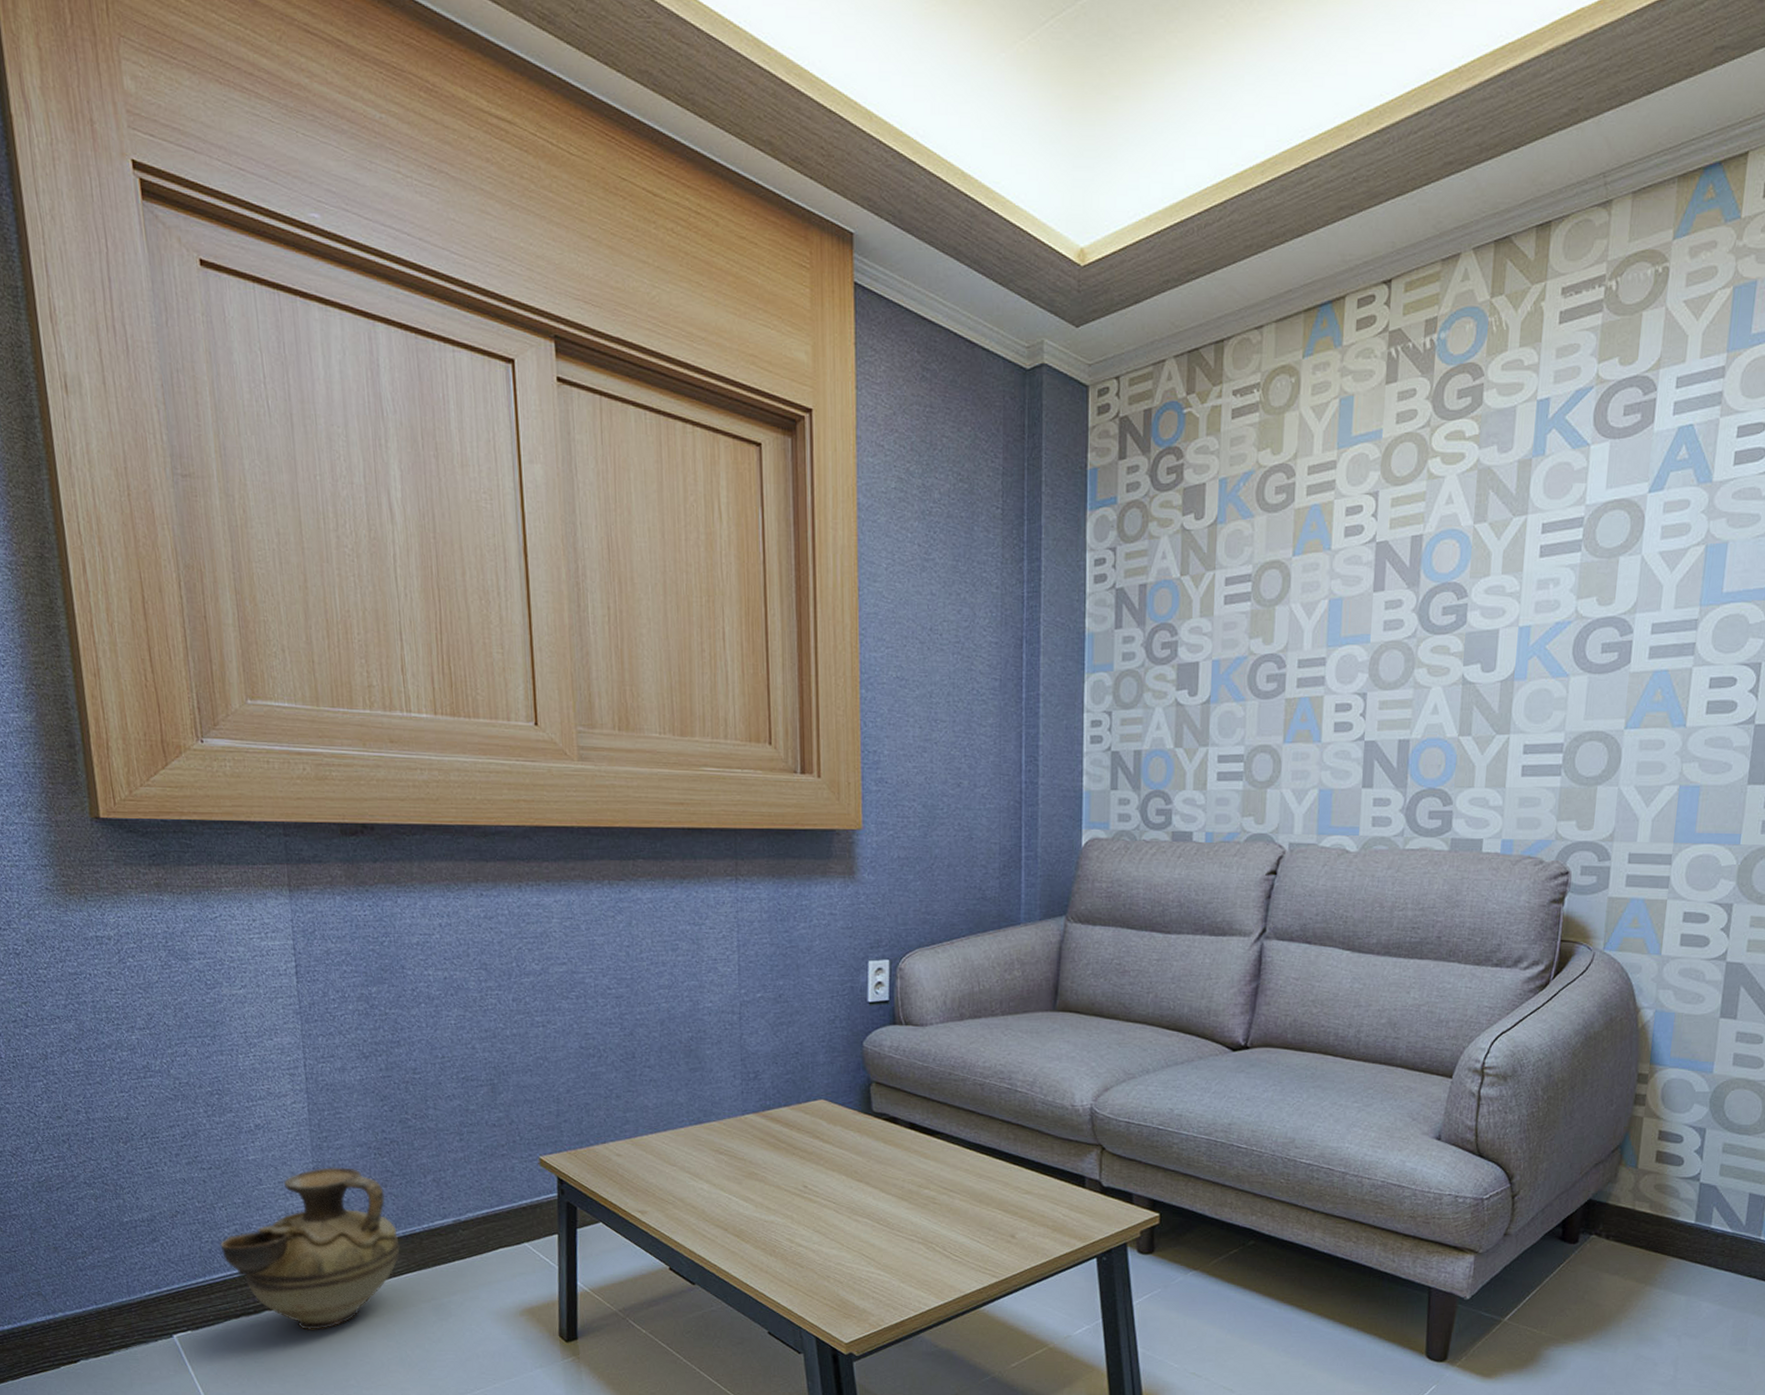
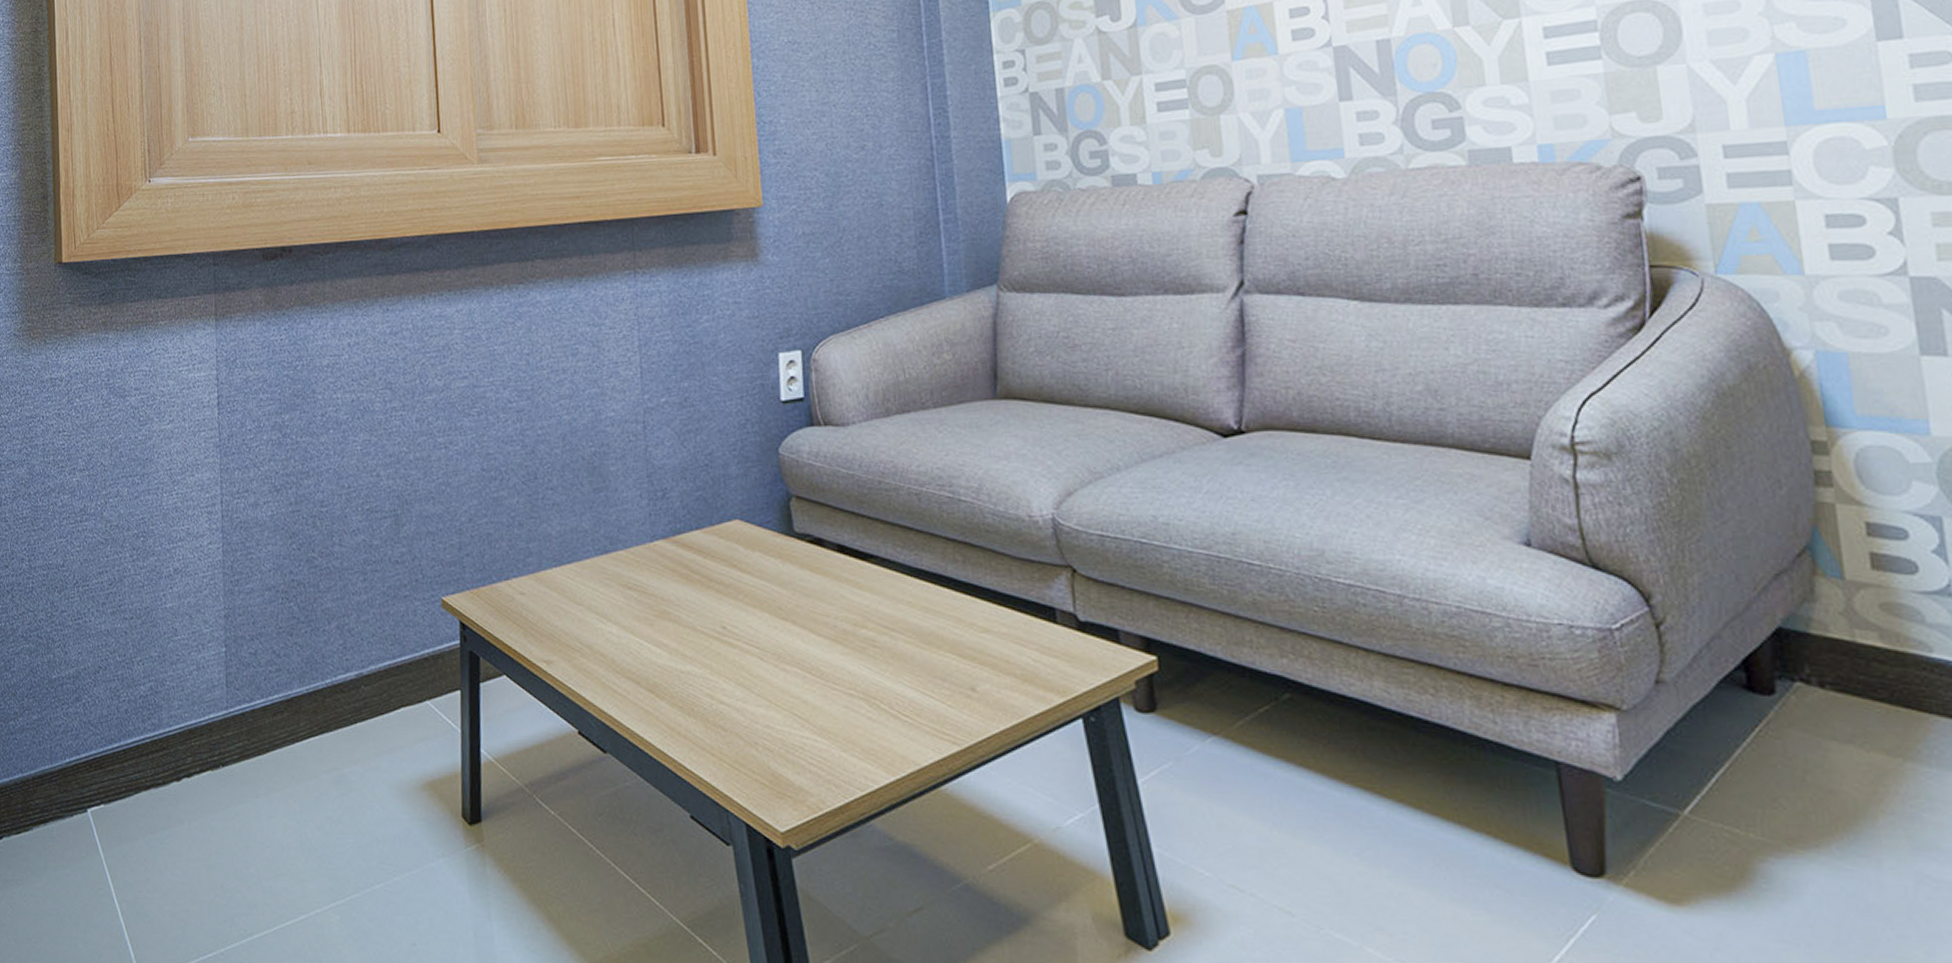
ceramic jug: present [220,1167,400,1330] -> none [136,614,303,806]

